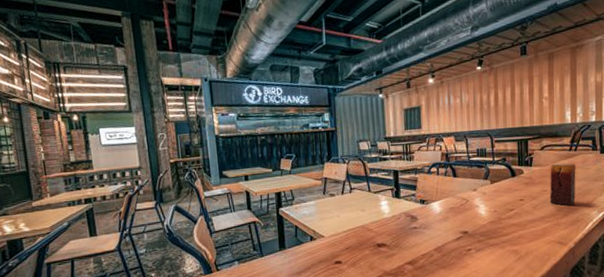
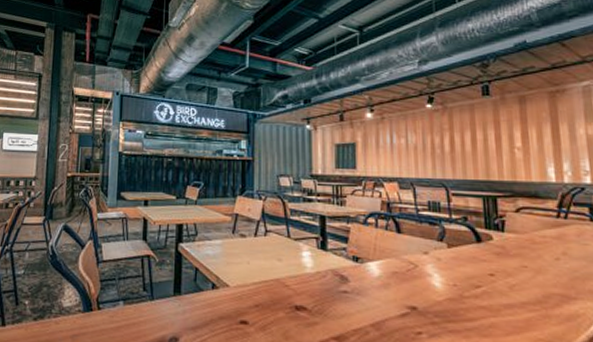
candle: present [549,163,576,206] -> none [530,232,571,293]

